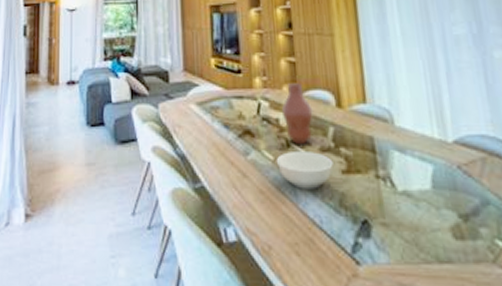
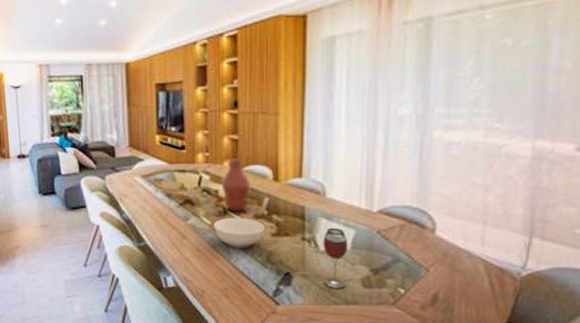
wineglass: none [399,162,433,241] -> present [322,227,348,289]

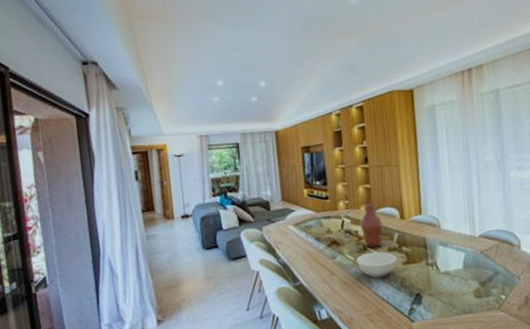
wineglass: present [322,227,348,289] -> none [442,252,462,302]

